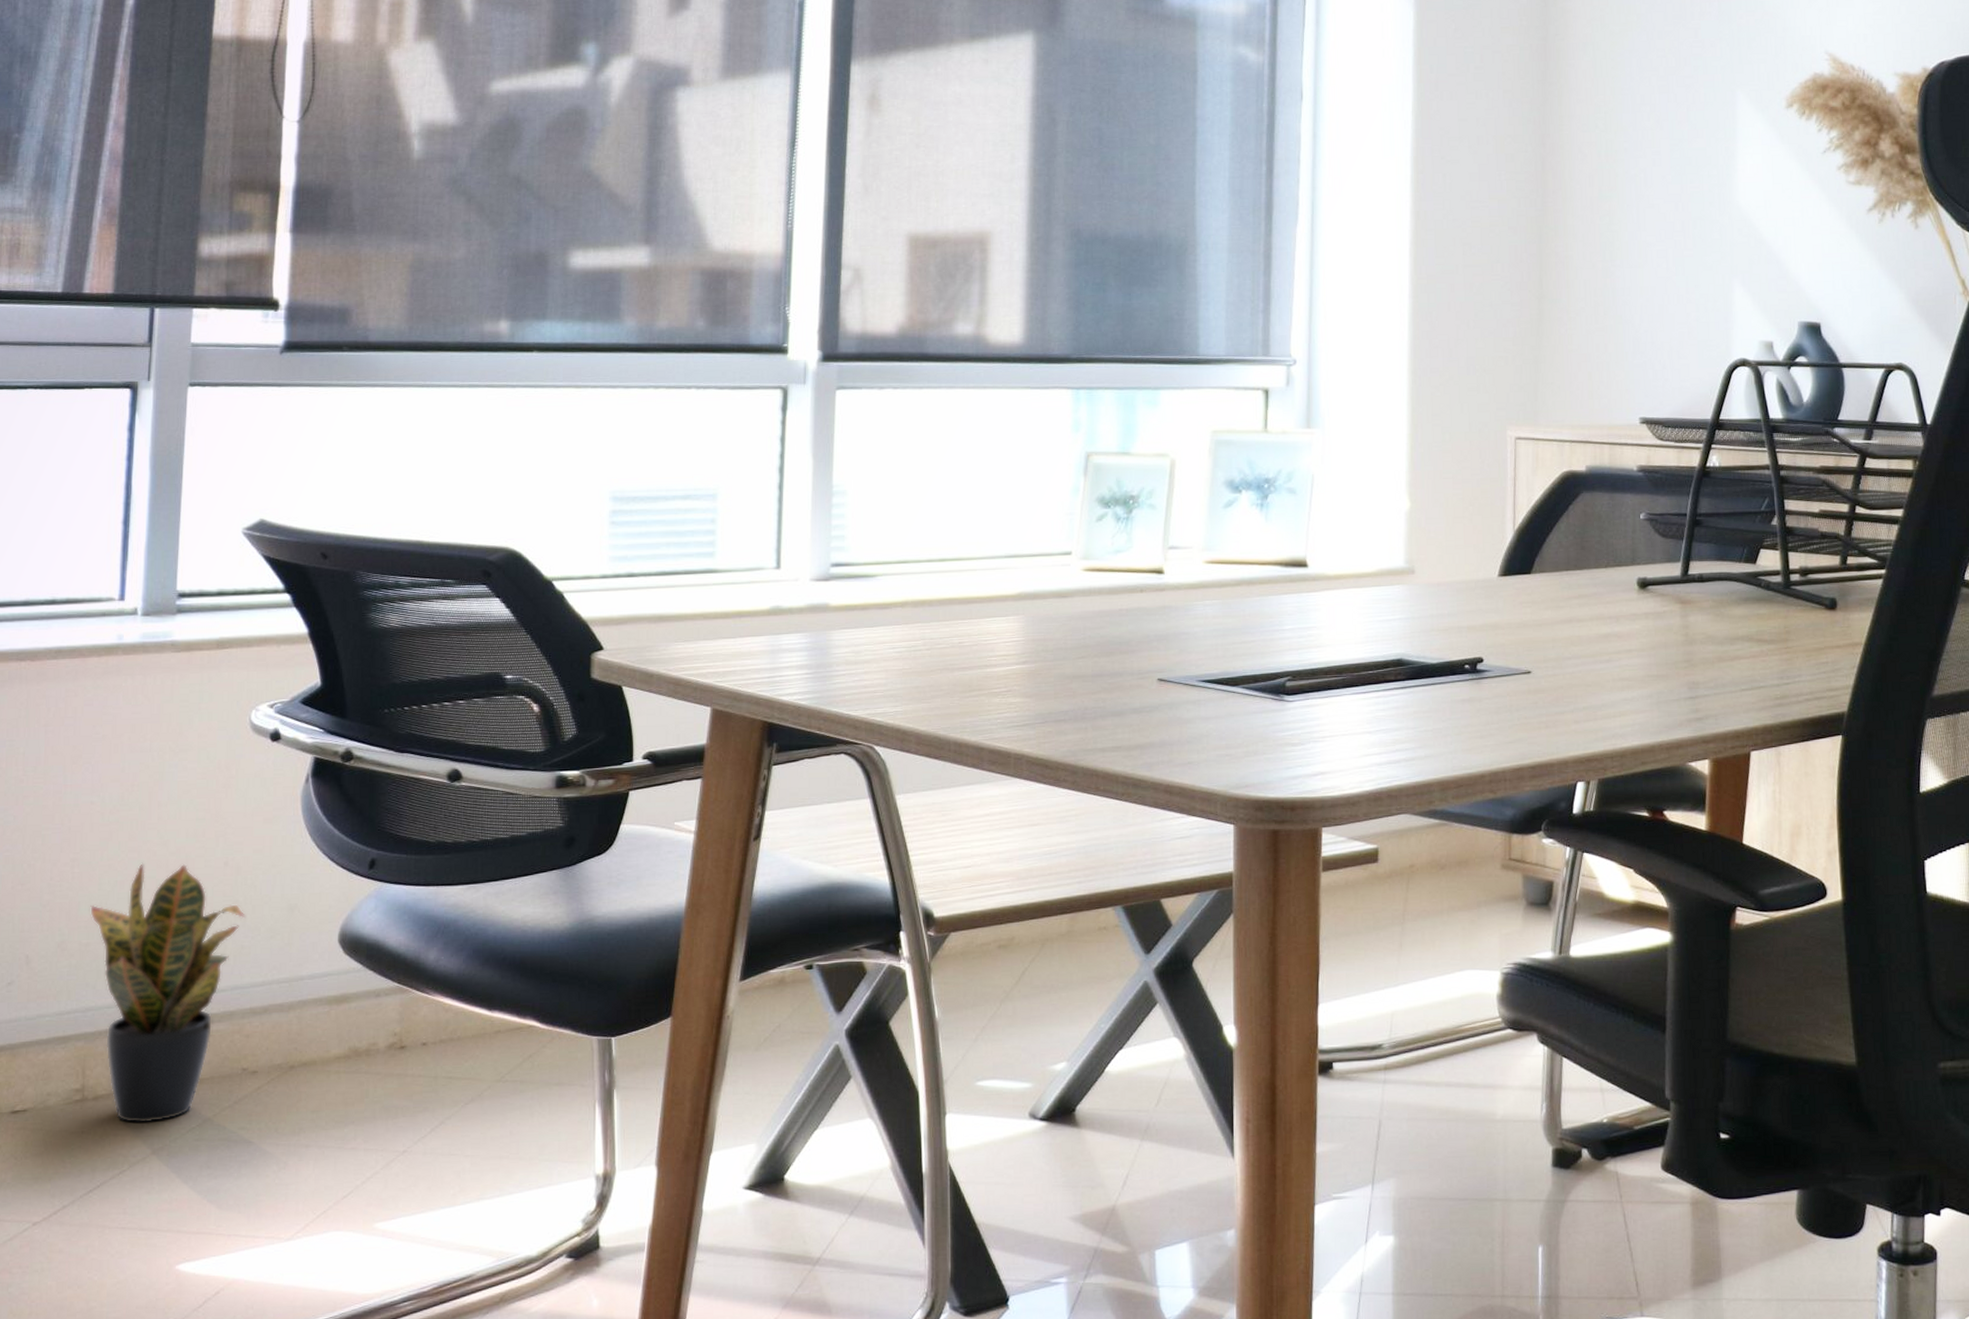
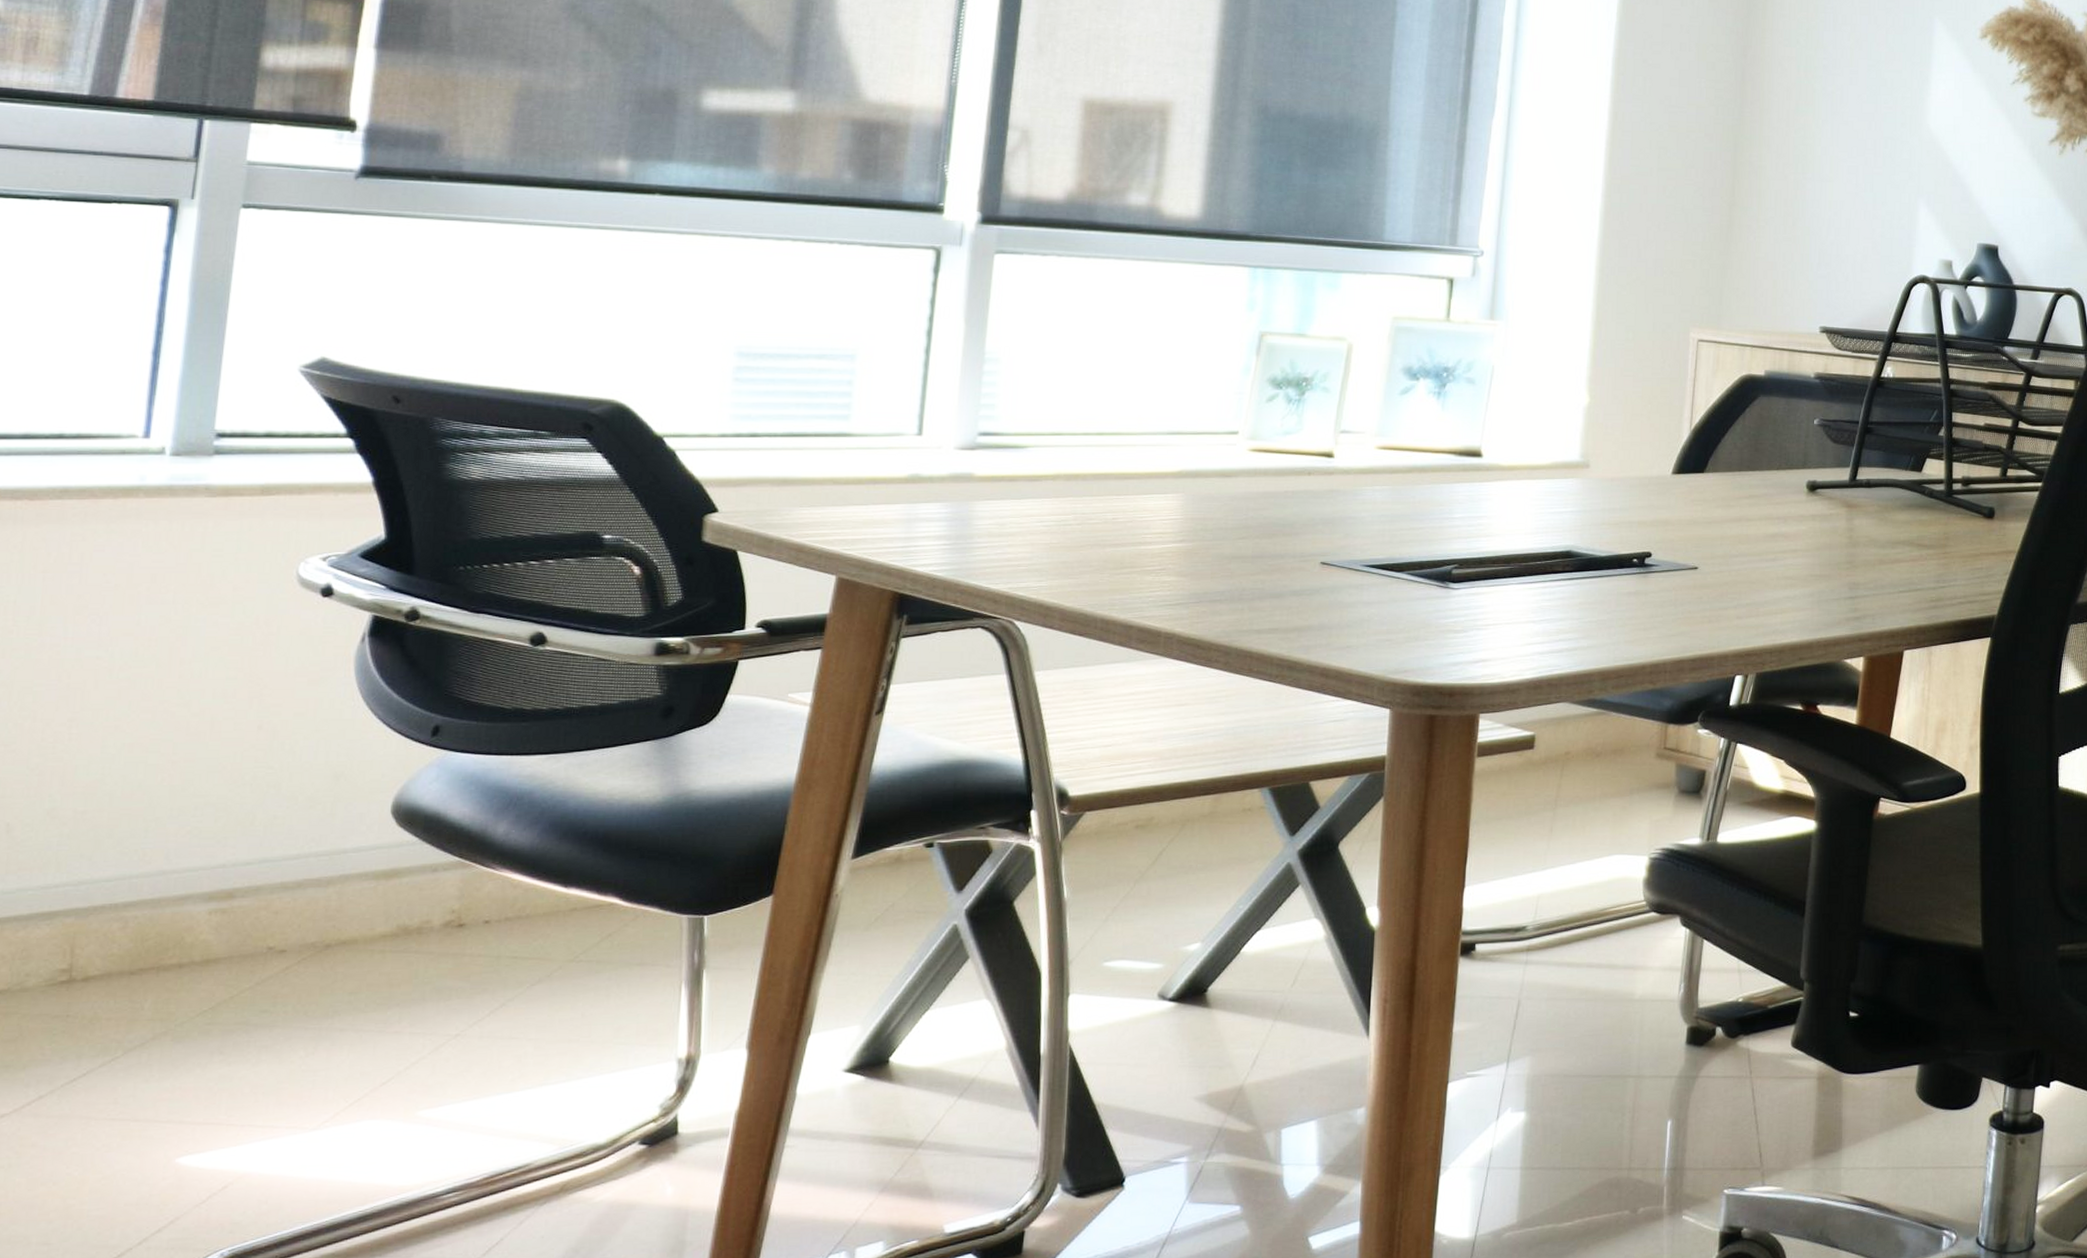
potted plant: present [90,863,246,1124] -> none [89,725,281,1006]

